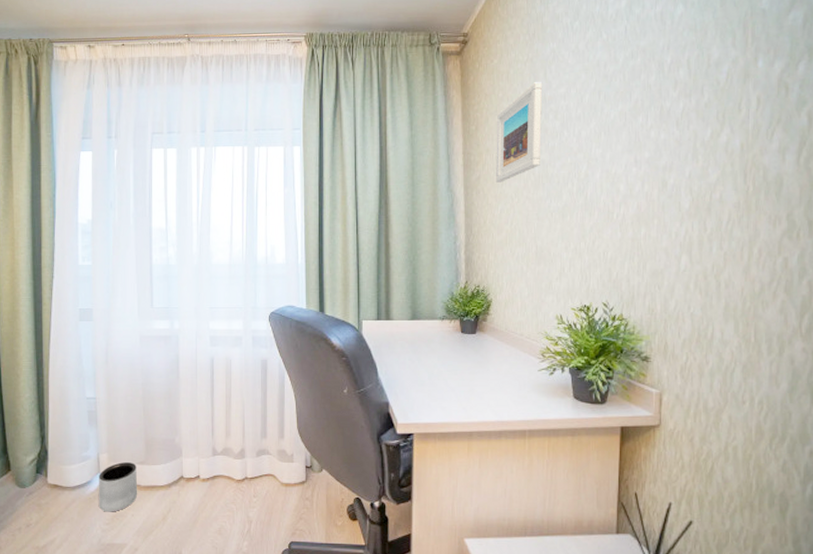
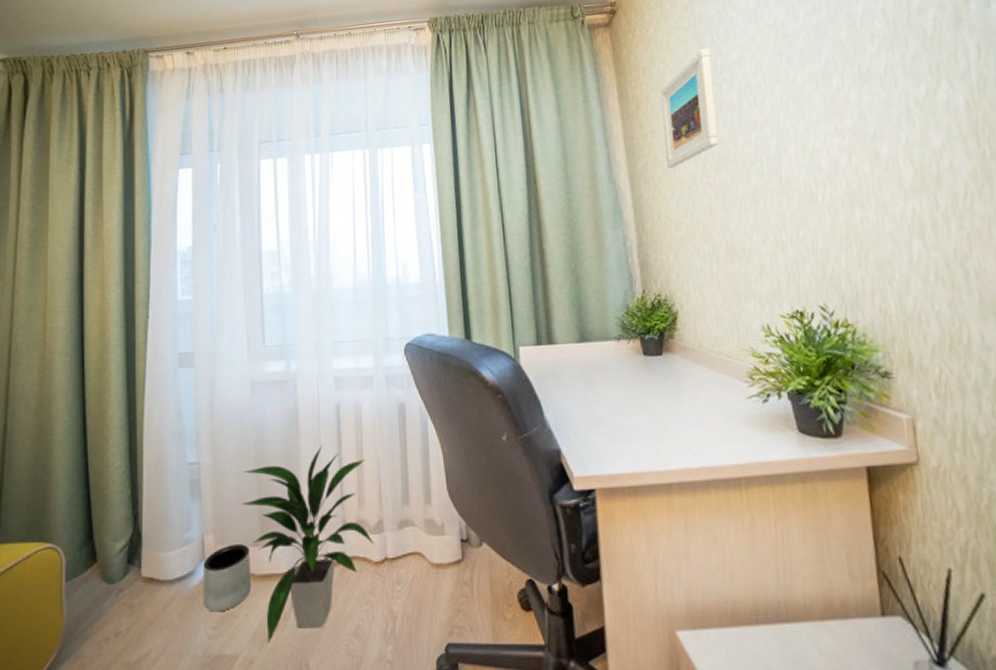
indoor plant: none [130,389,237,537] -> present [241,445,374,643]

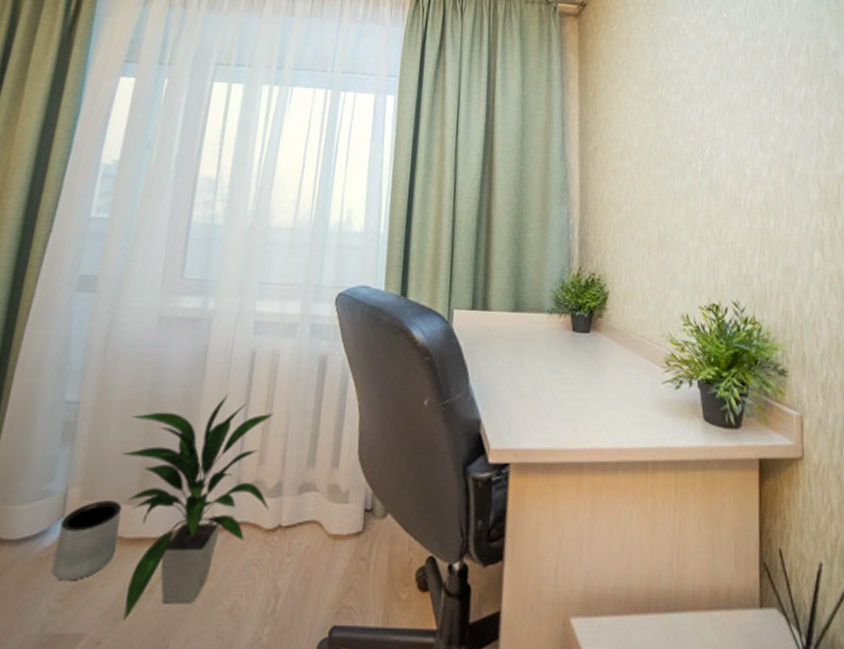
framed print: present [660,49,719,168] -> none [615,53,664,156]

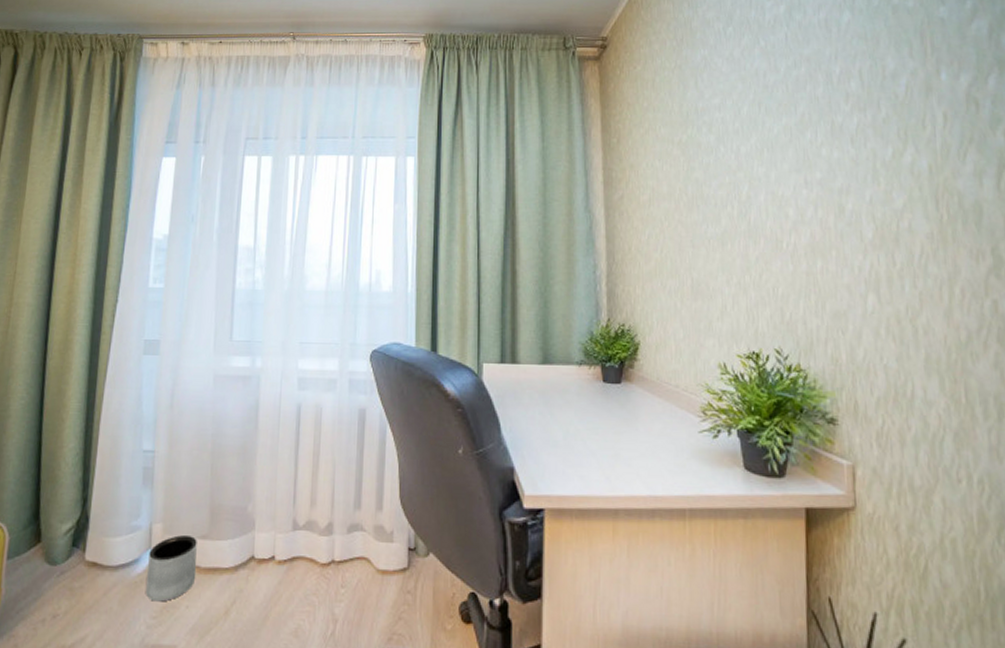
indoor plant: present [122,394,274,621] -> none [193,443,322,637]

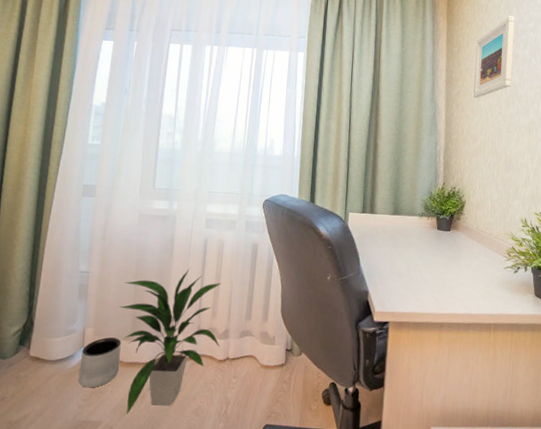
indoor plant: none [193,443,322,637] -> present [119,269,222,415]
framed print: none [641,91,694,203] -> present [473,16,516,98]

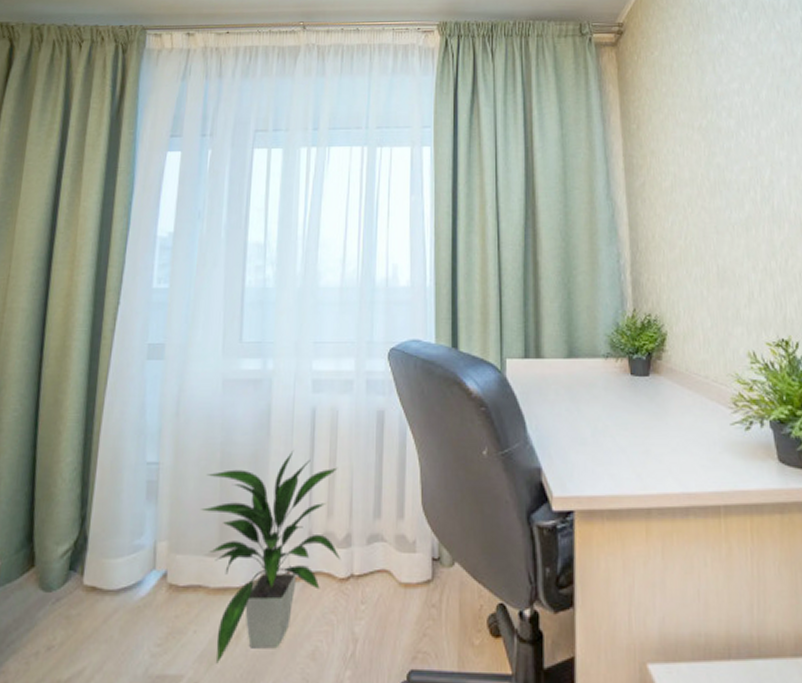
planter: present [79,337,121,388] -> none [150,554,206,627]
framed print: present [473,16,516,98] -> none [661,76,715,189]

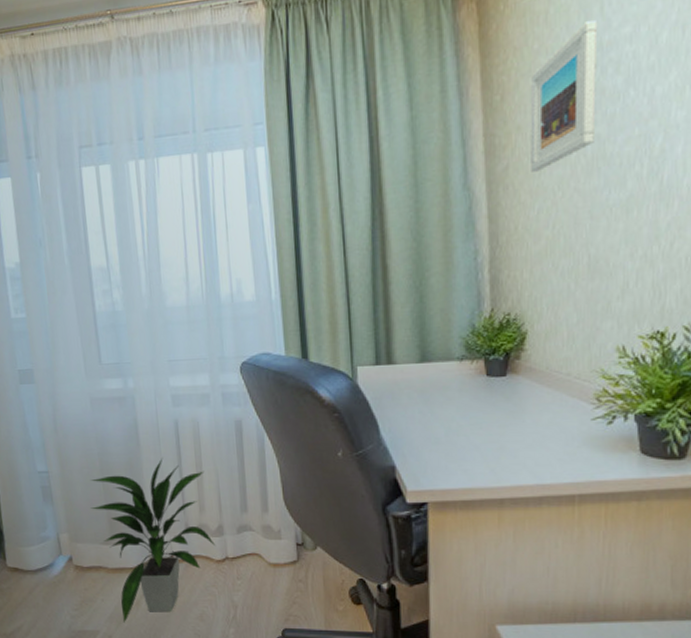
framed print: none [661,76,715,189] -> present [530,21,598,172]

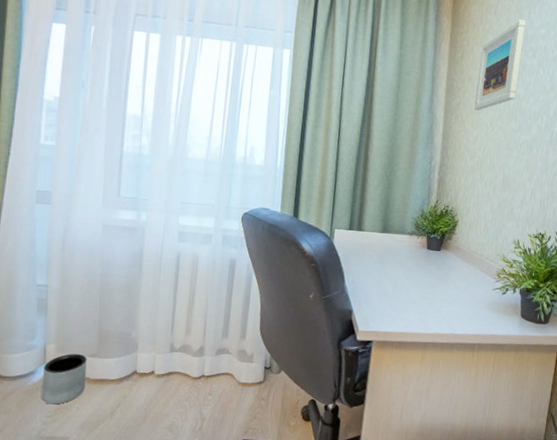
planter: none [61,543,106,597] -> present [41,354,87,405]
indoor plant: present [90,458,215,623] -> none [83,284,196,431]

